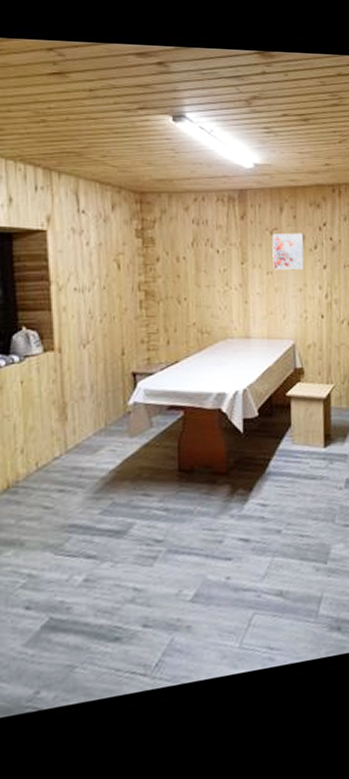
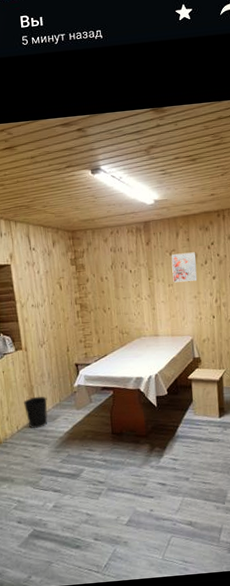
wastebasket: none [50,417,87,466] -> present [24,396,48,429]

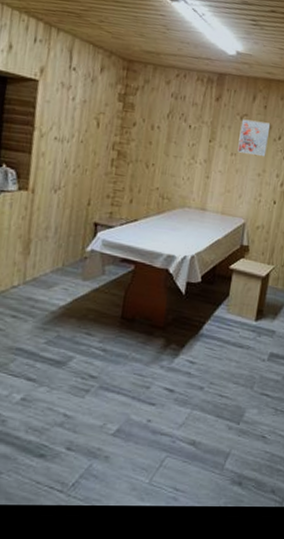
wastebasket: present [24,396,48,429] -> none [12,253,47,296]

